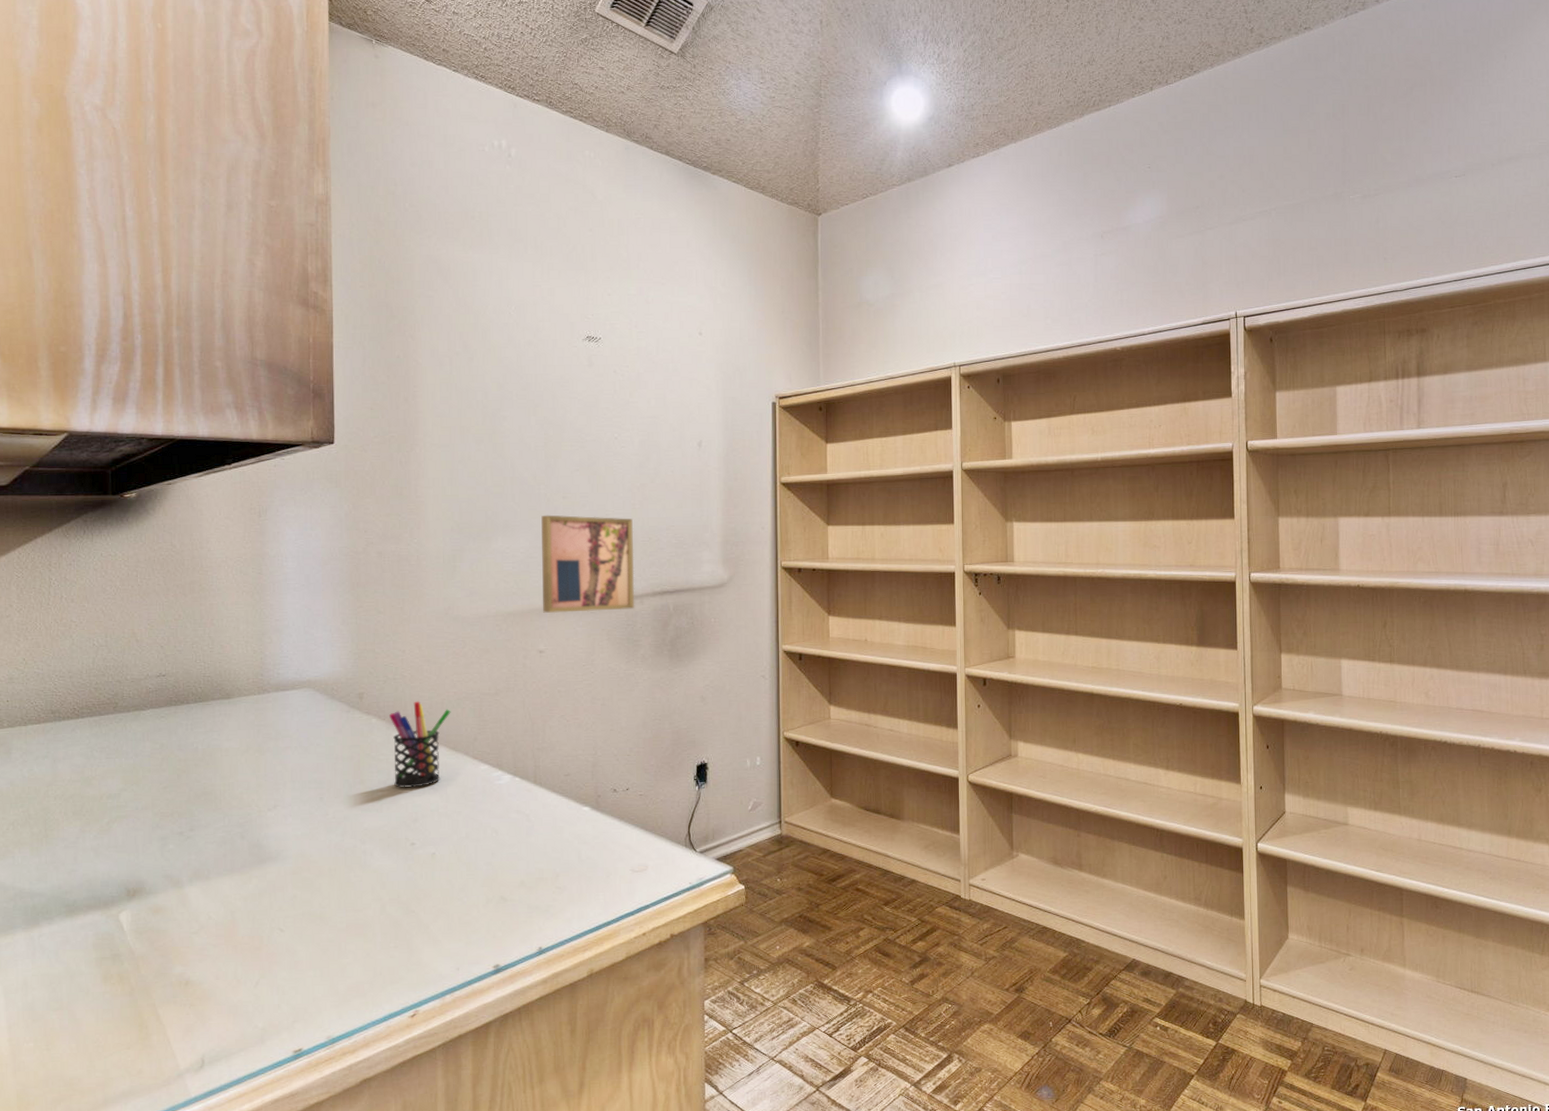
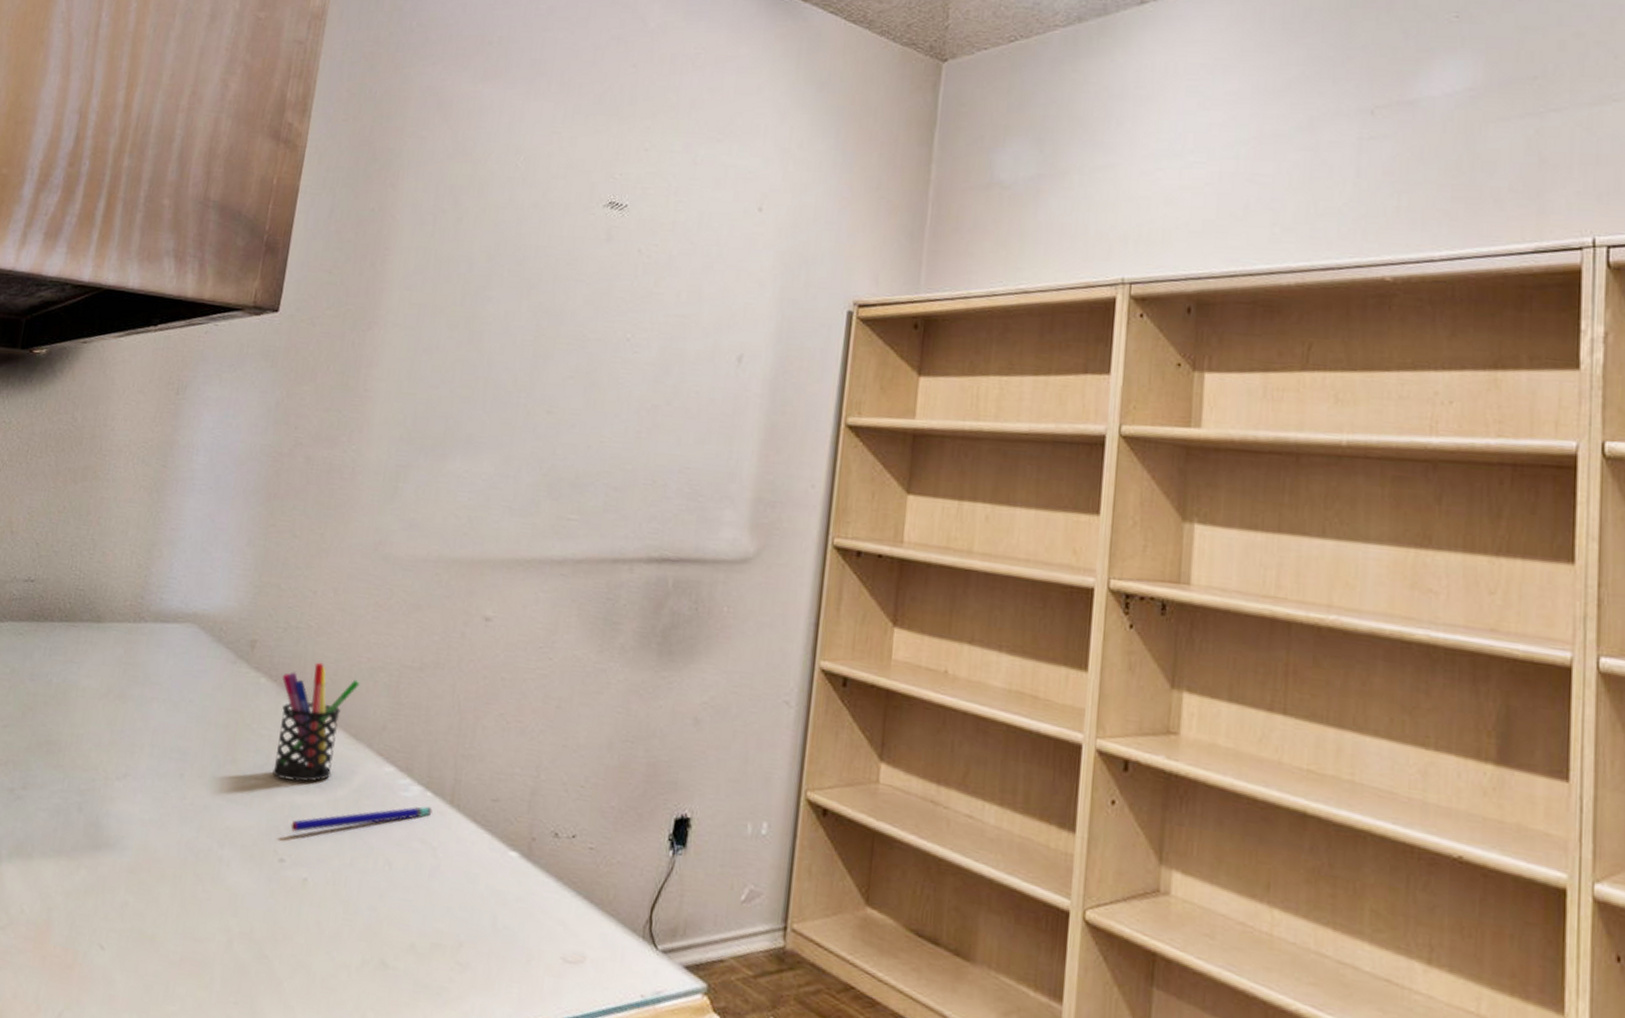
pen: none [415,787,522,823] -> present [290,806,432,833]
wall art: present [541,515,635,614] -> none [498,432,635,578]

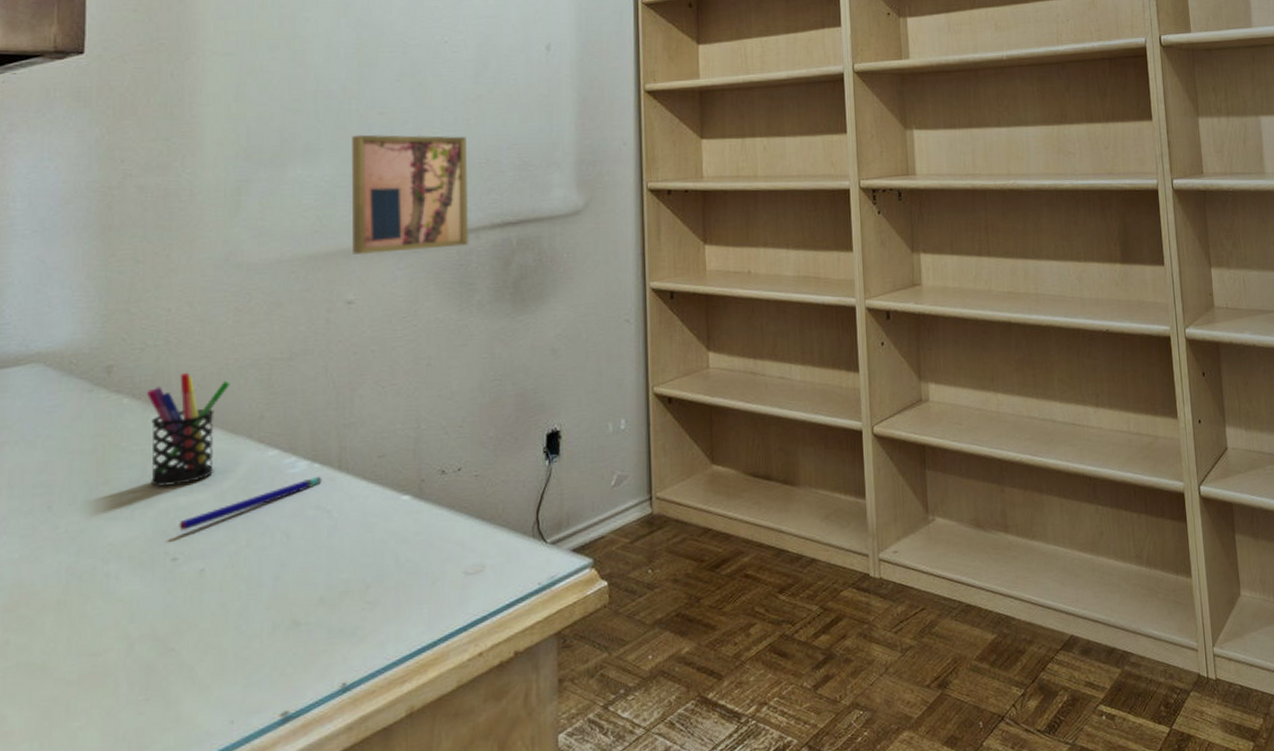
wall art: none [498,432,635,578] -> present [352,134,470,255]

